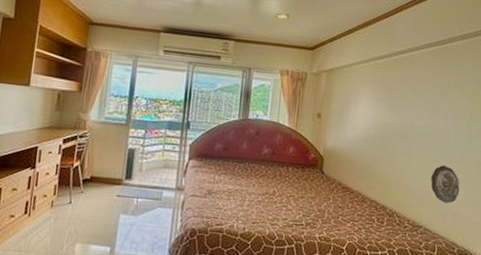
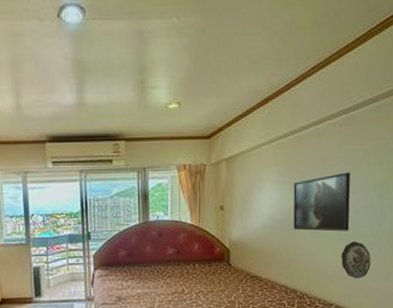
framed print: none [385,98,441,155] -> present [293,172,351,232]

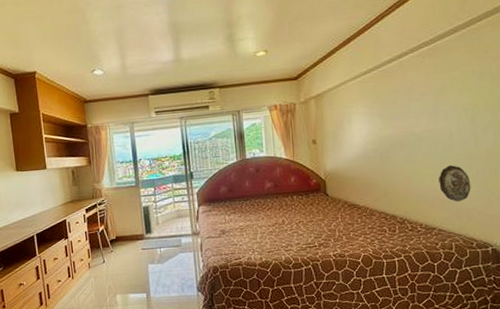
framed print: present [293,172,351,232] -> none [382,99,444,158]

